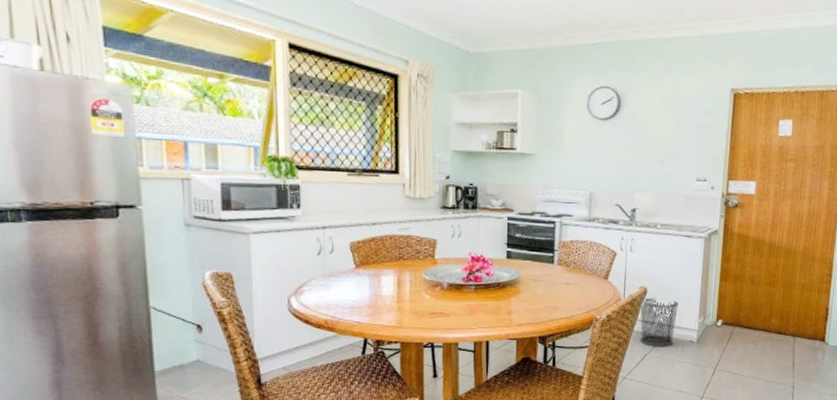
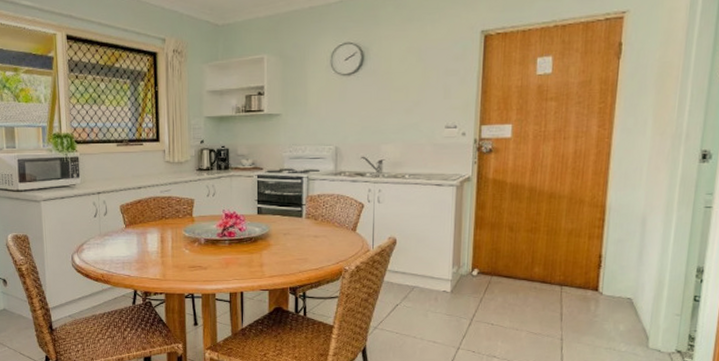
trash can: present [639,298,679,346] -> none [389,248,430,296]

